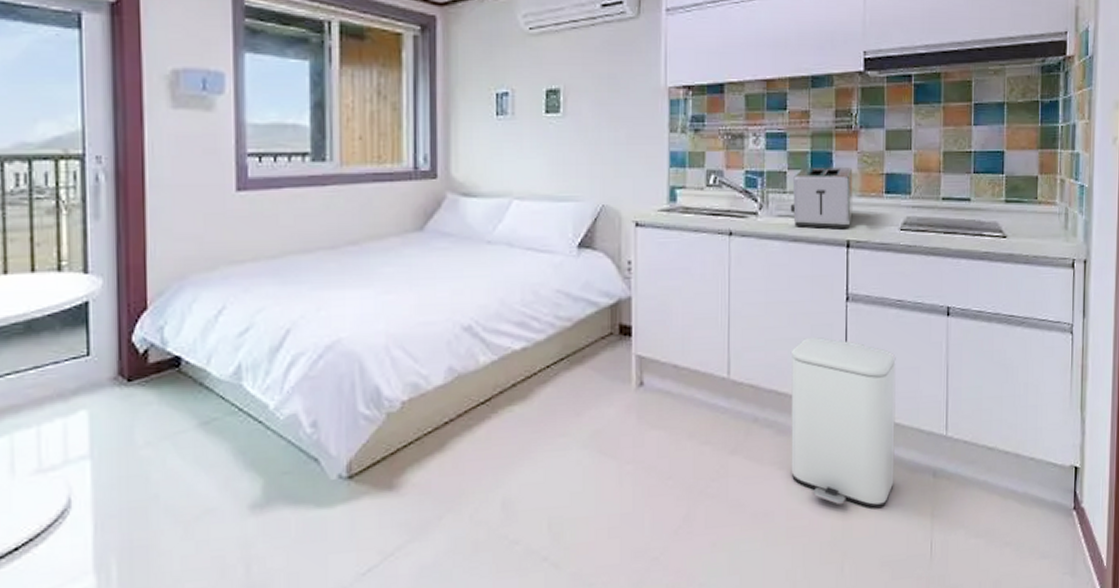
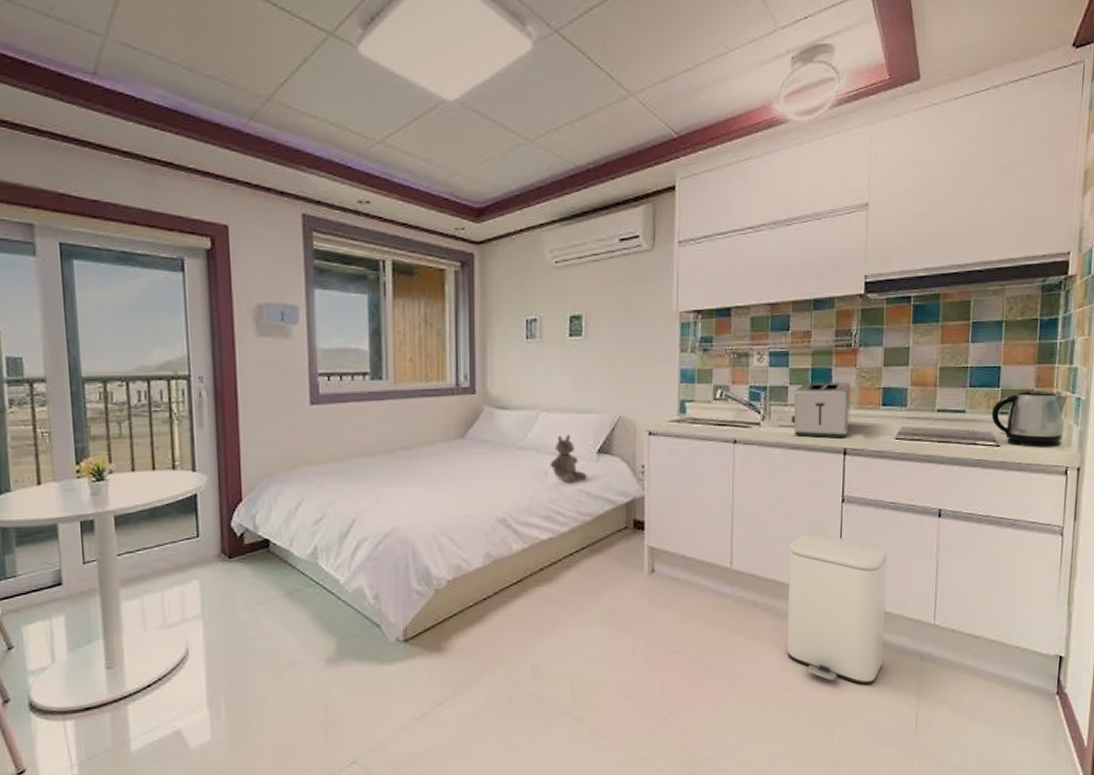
stuffed animal: none [524,226,566,282] -> present [550,434,587,483]
kettle: none [996,177,1070,239] -> present [991,390,1067,448]

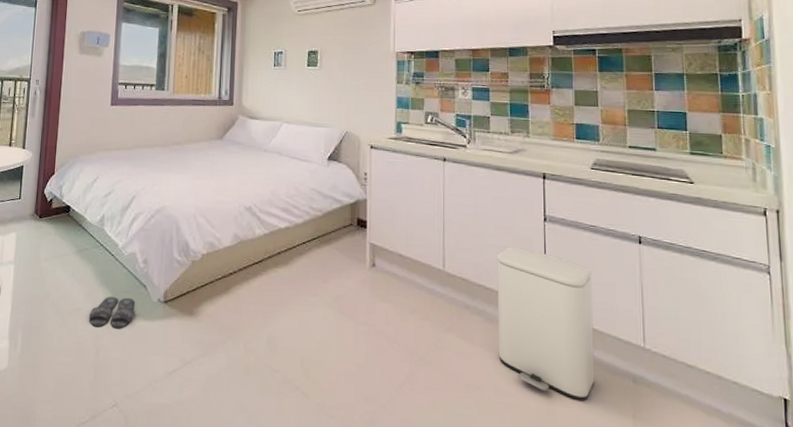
slippers: none [309,640,370,680] -> present [88,296,136,329]
stuffed animal: present [550,434,587,483] -> none [289,143,319,182]
toaster: present [791,381,852,438] -> none [493,114,547,164]
kettle: present [991,390,1067,448] -> none [681,135,757,190]

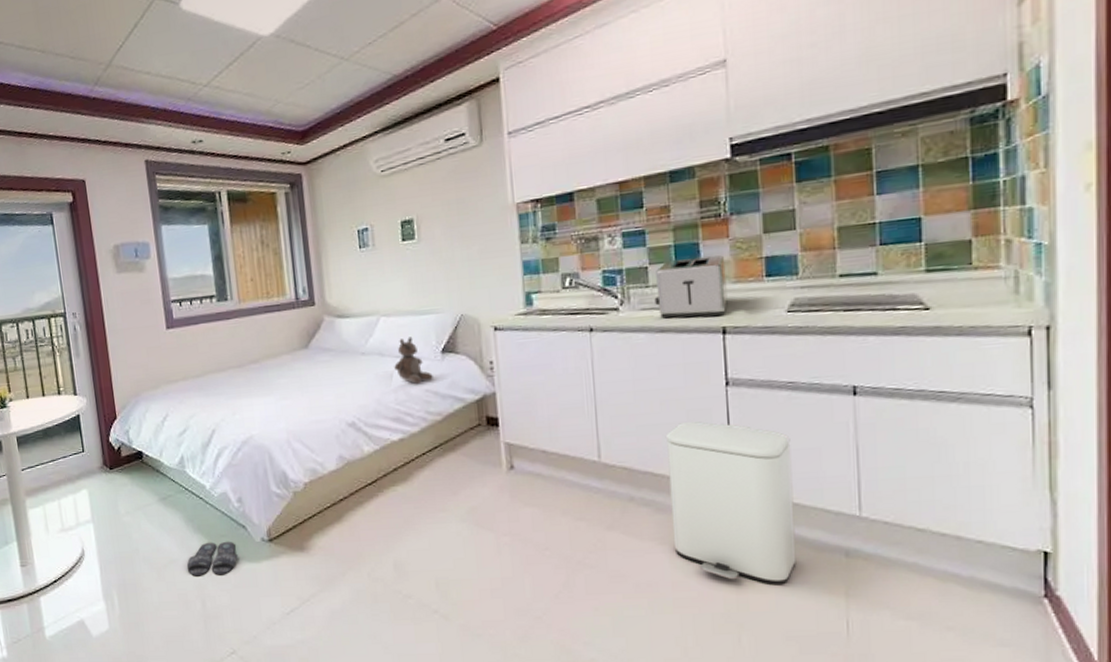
stuffed animal: none [289,143,319,182] -> present [394,336,433,384]
toaster: none [493,114,547,164] -> present [654,255,728,319]

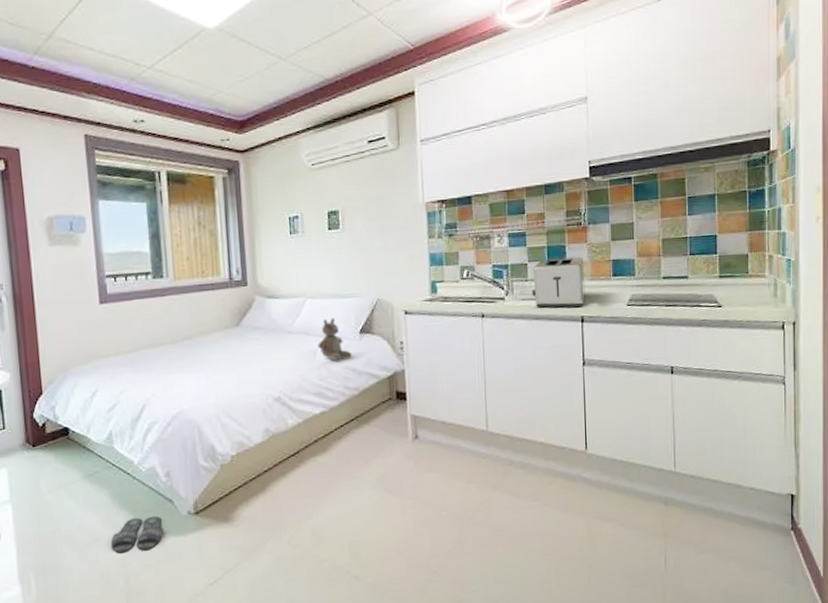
pedal bin: present [666,421,796,586] -> none [539,395,631,532]

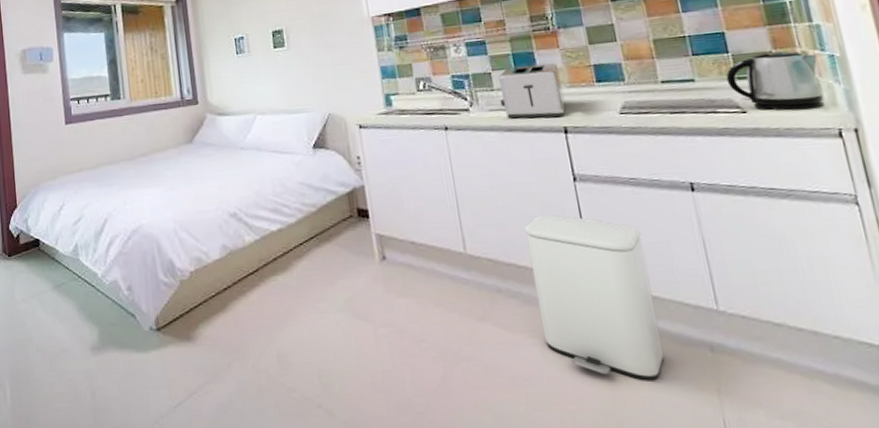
slippers: present [110,515,165,554] -> none [77,329,128,367]
stuffed animal: present [318,318,352,361] -> none [270,133,307,177]
pedal bin: none [539,395,631,532] -> present [525,215,664,381]
kettle: none [711,254,778,306] -> present [726,51,826,111]

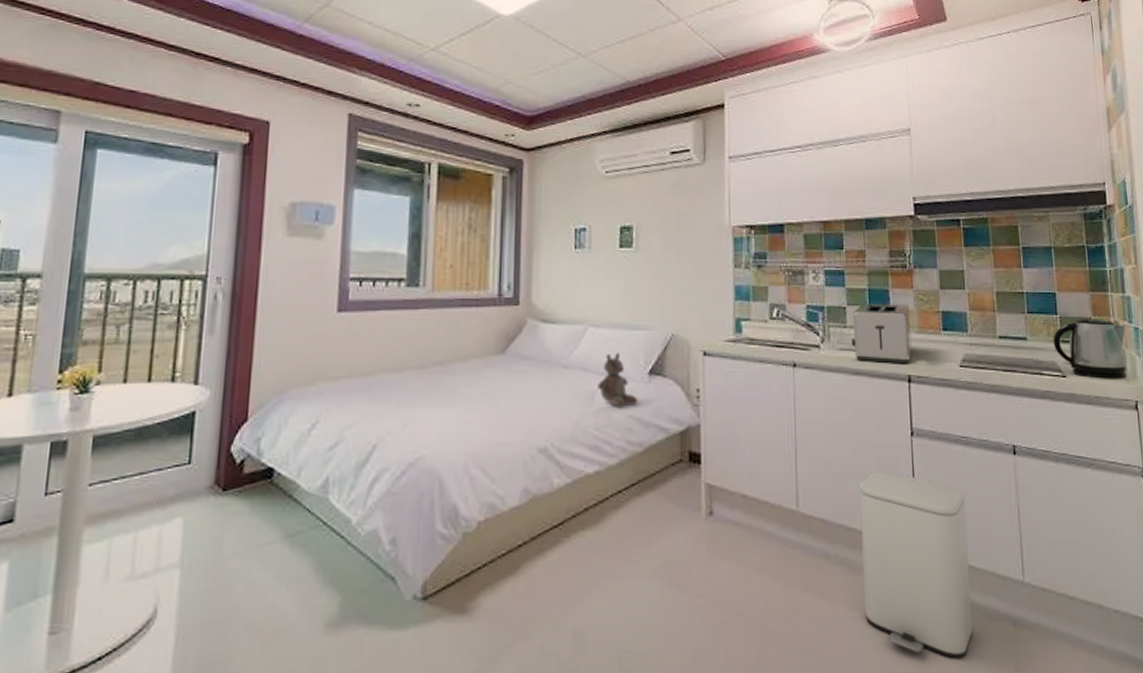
stuffed animal: none [270,133,307,177] -> present [598,353,638,407]

